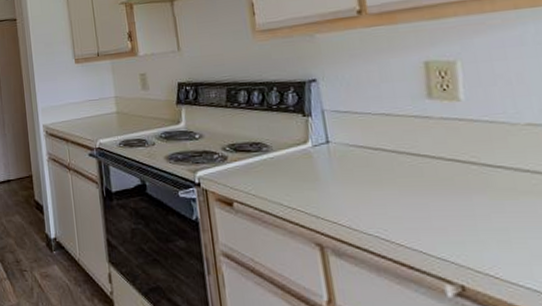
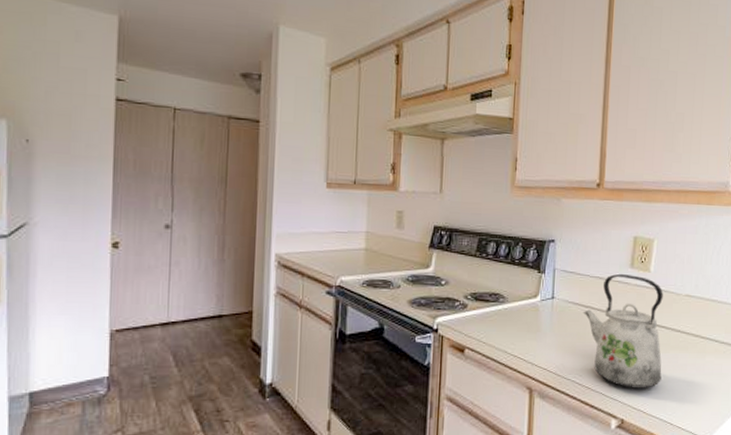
kettle: none [371,106,515,246] -> present [583,273,663,388]

